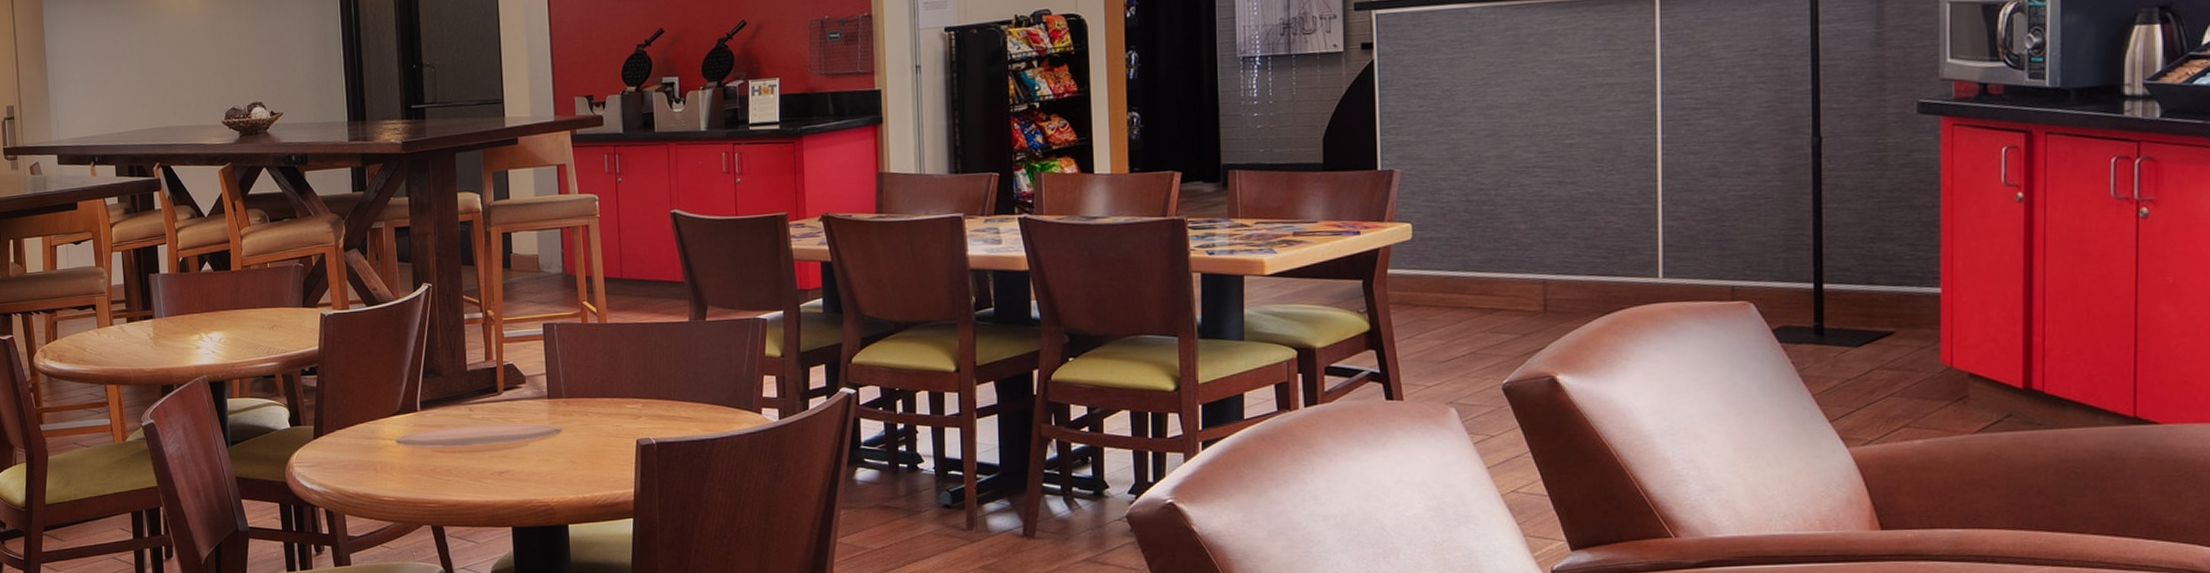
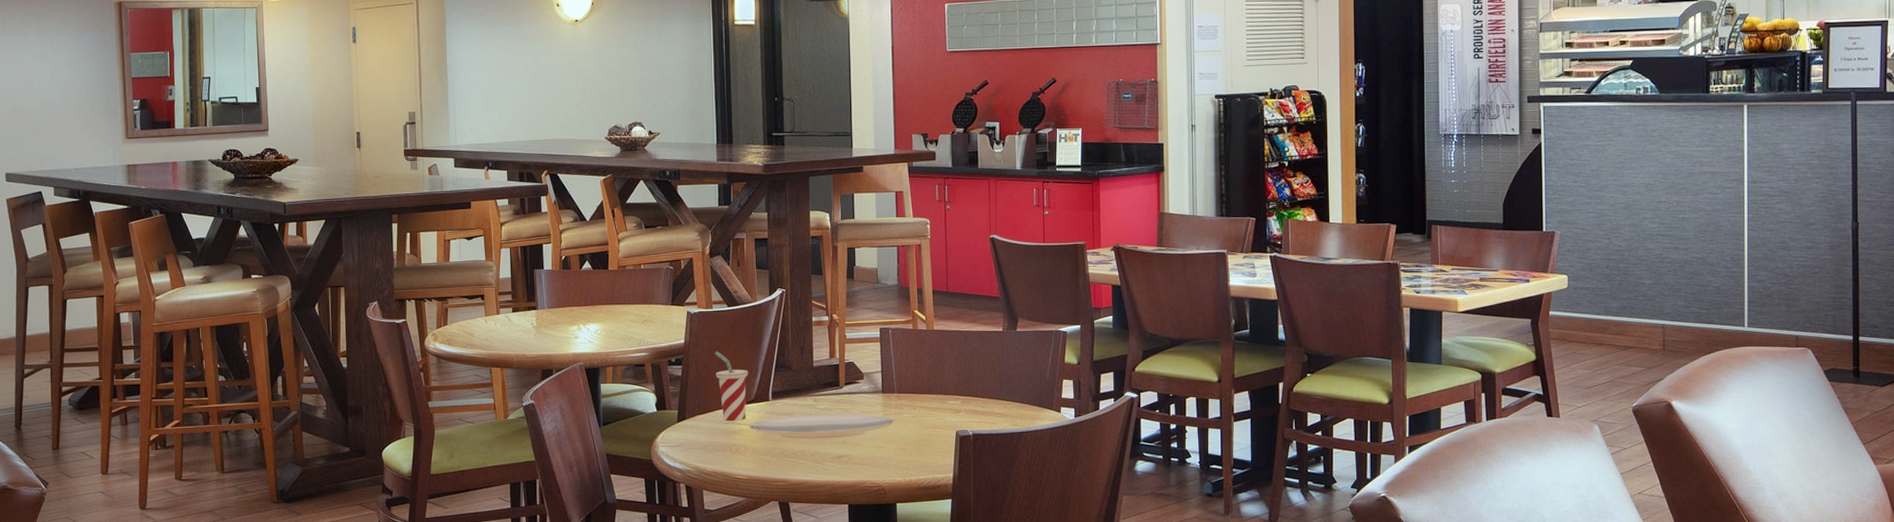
beverage cup: none [353,357,392,437] -> present [715,350,748,422]

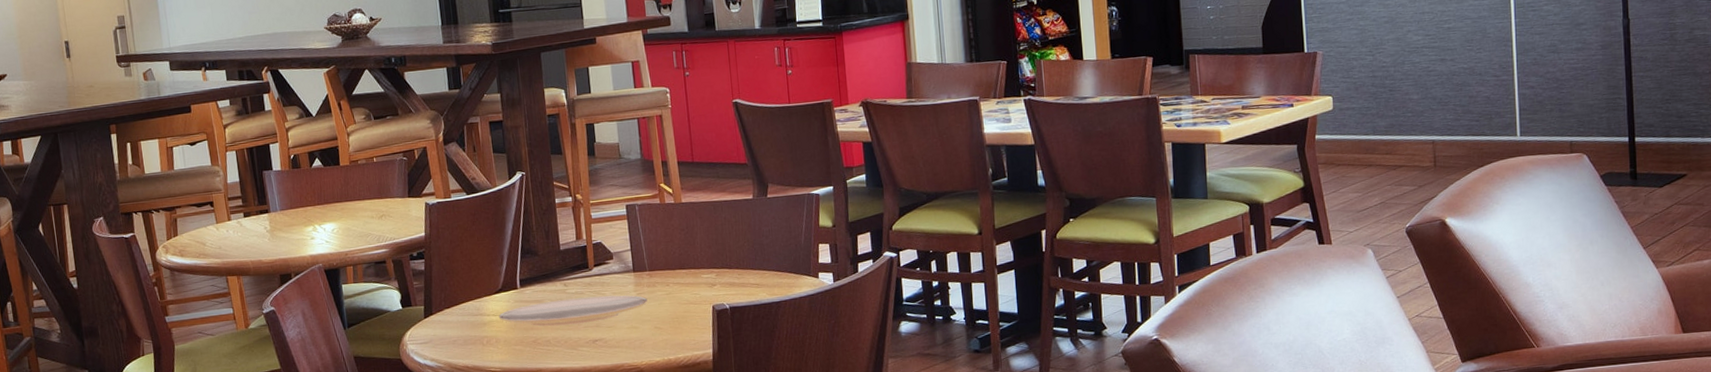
beverage cup: present [715,350,748,422] -> none [457,241,495,314]

